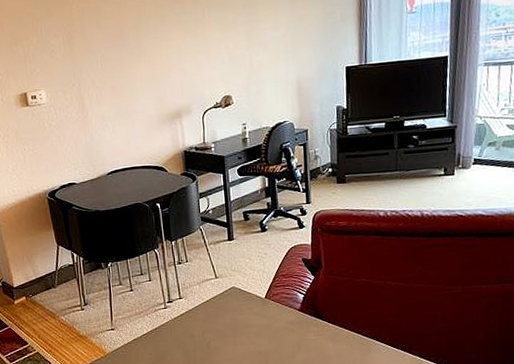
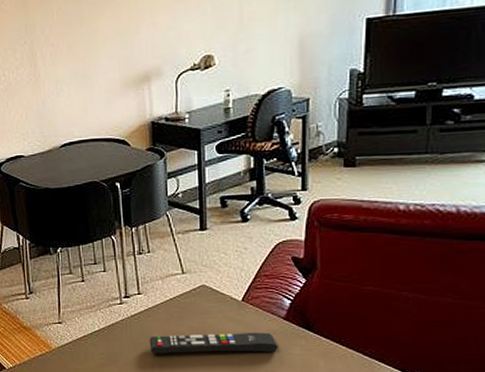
remote control: none [190,323,296,350] -> present [149,332,278,354]

